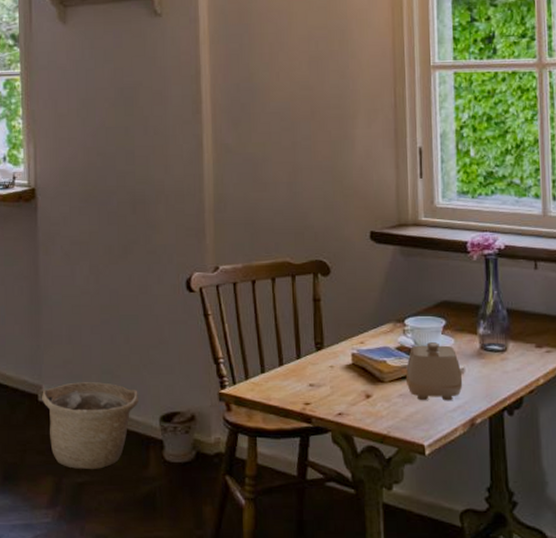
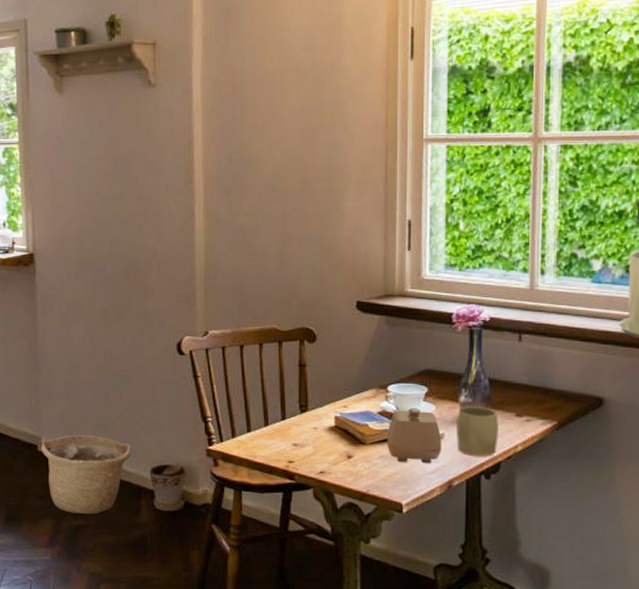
mug: none [476,338,520,391] -> present [456,406,499,456]

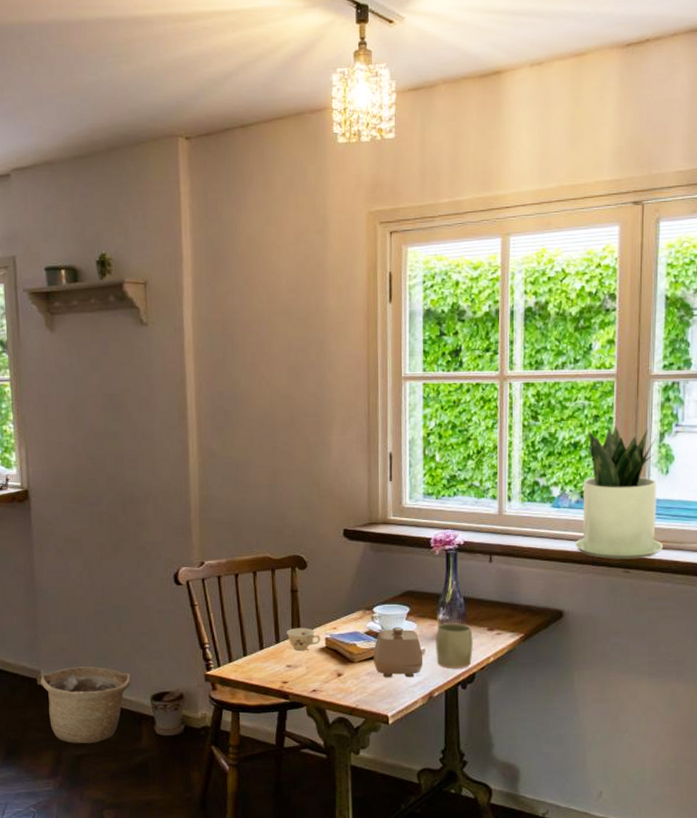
teacup: none [293,404,330,429] -> present [286,628,321,650]

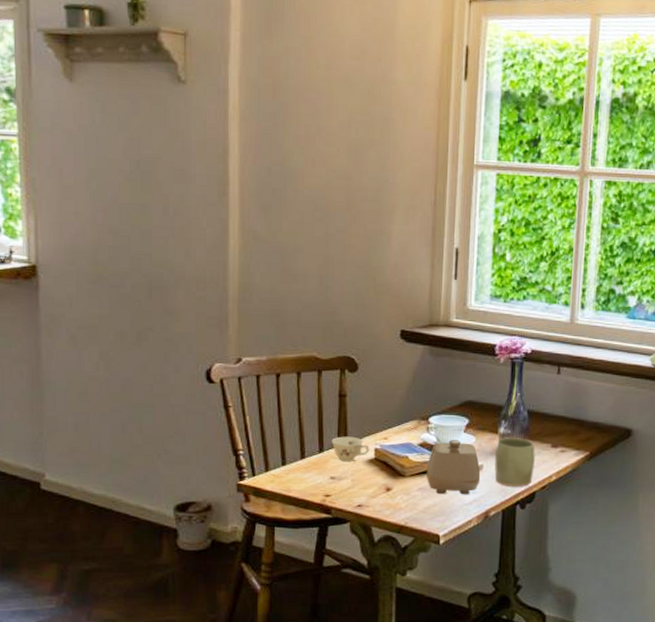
basket: present [41,667,131,743] -> none [45,471,151,557]

